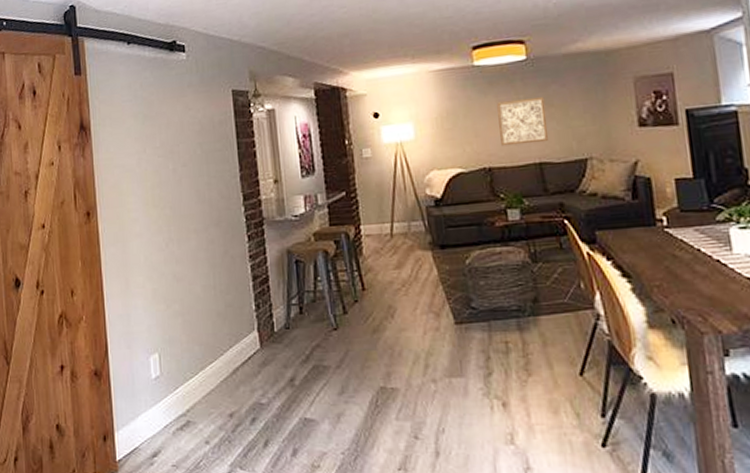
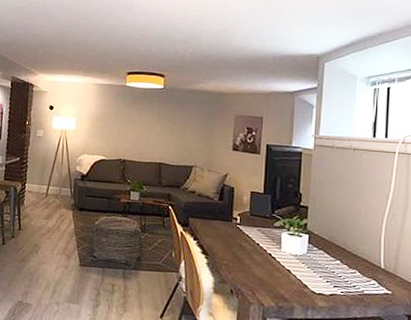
wall art: present [497,96,549,147] -> none [135,115,171,149]

